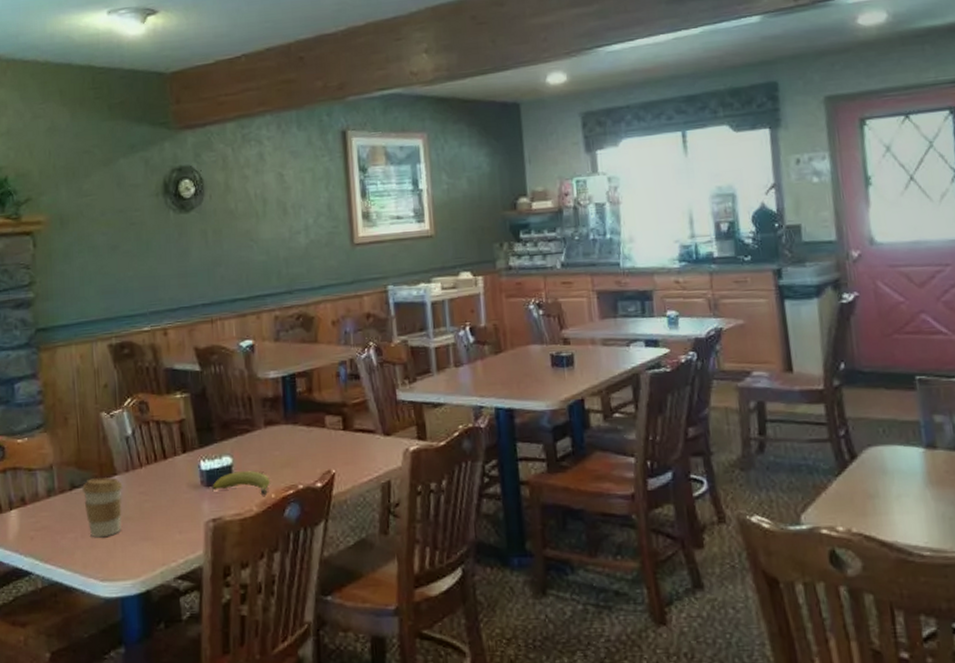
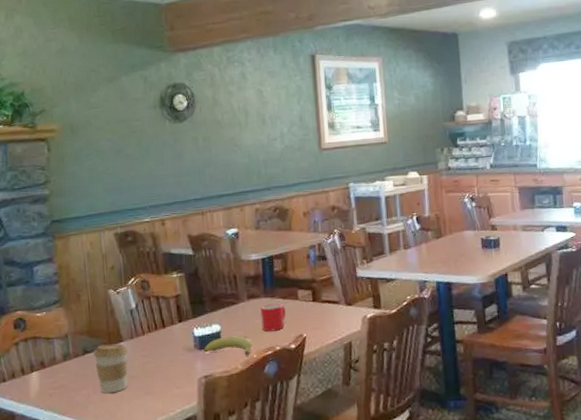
mug: none [280,431,311,466] -> present [260,303,286,332]

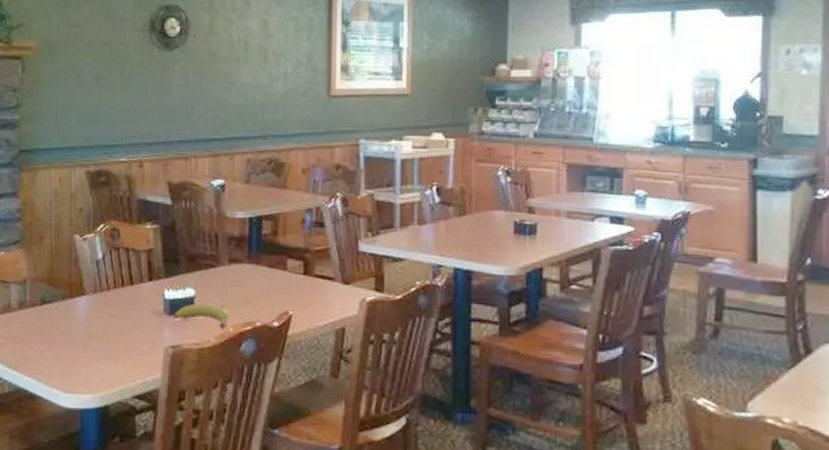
coffee cup: present [93,343,129,394] -> none [52,295,90,352]
mug: present [260,303,286,332] -> none [242,271,271,304]

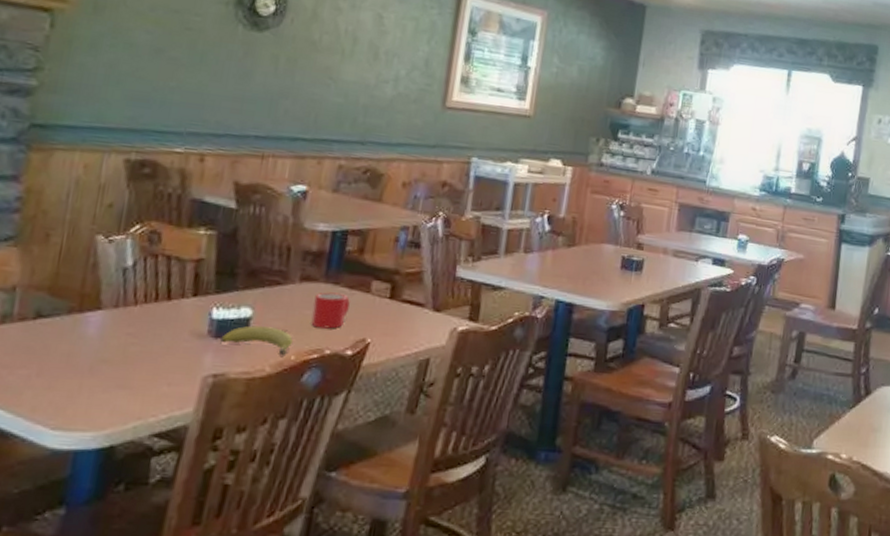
mug: none [242,271,271,304] -> present [311,292,350,329]

